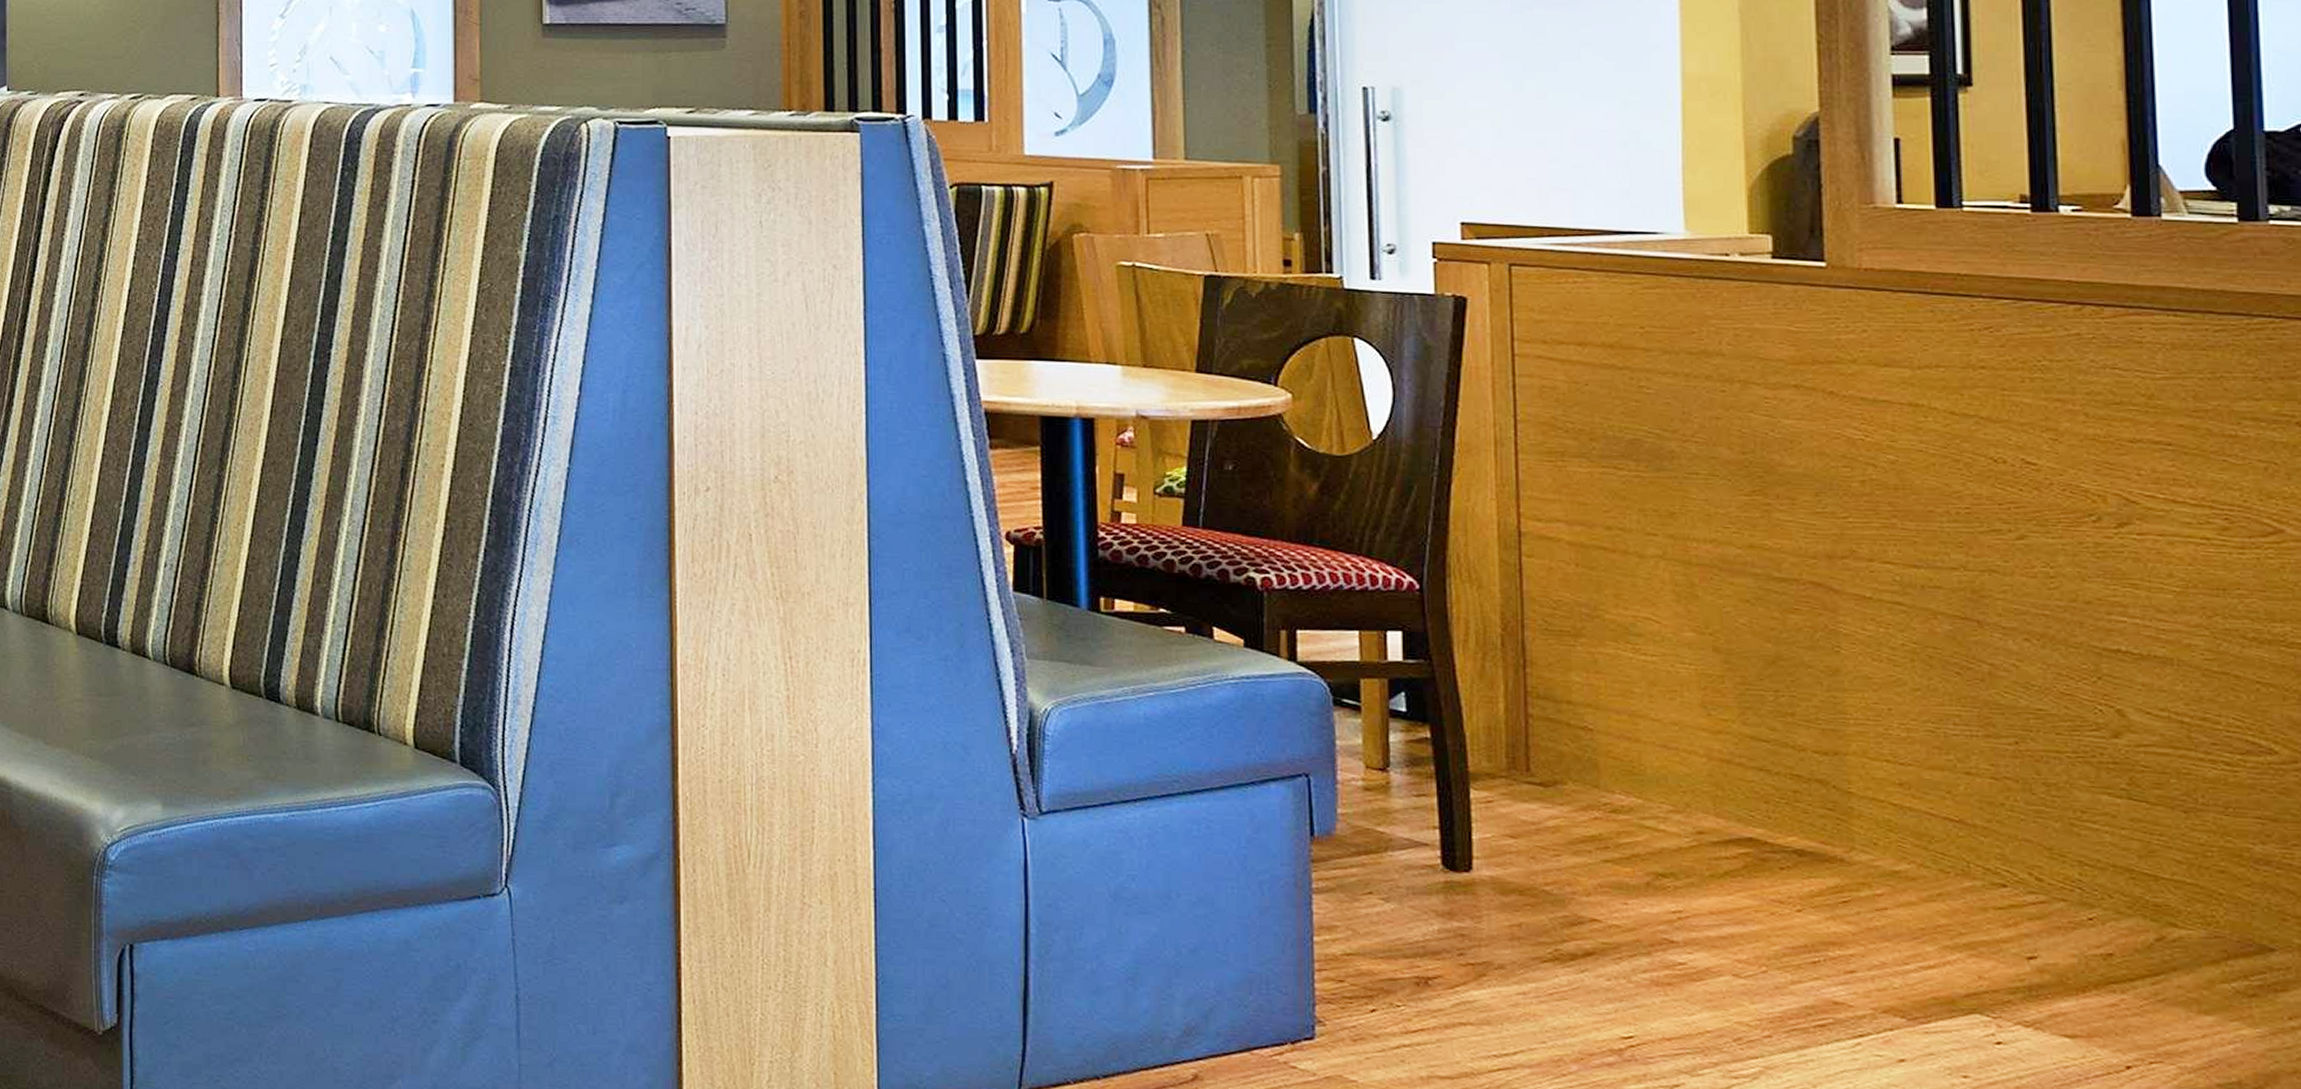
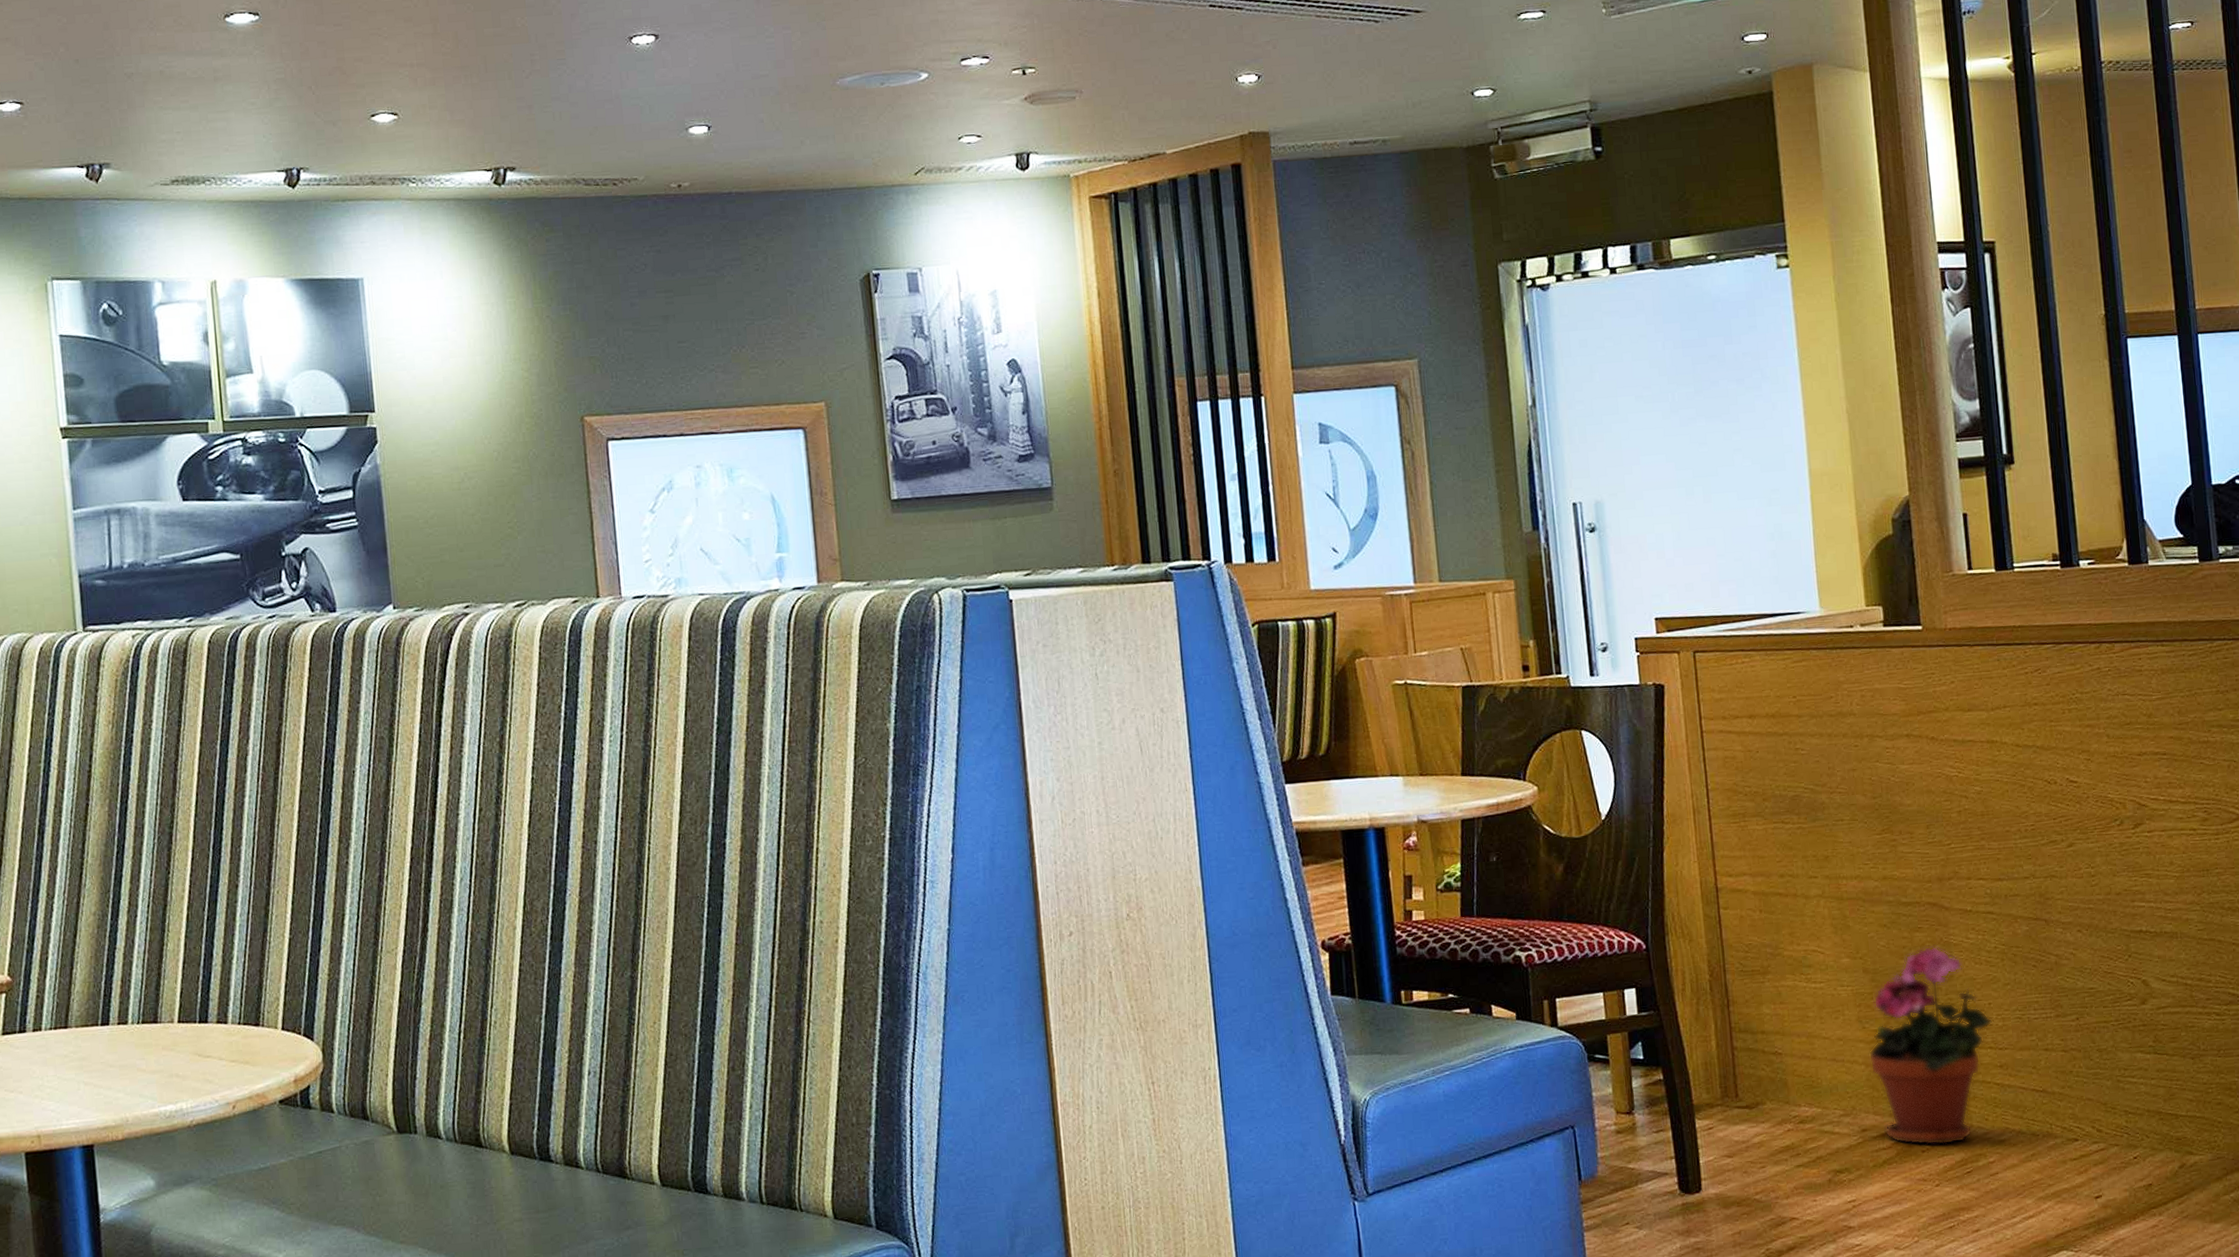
potted plant: none [1713,631,1892,866] -> present [1868,946,1992,1146]

